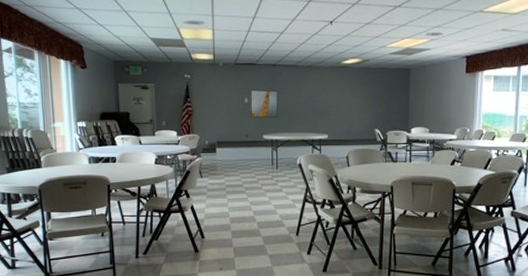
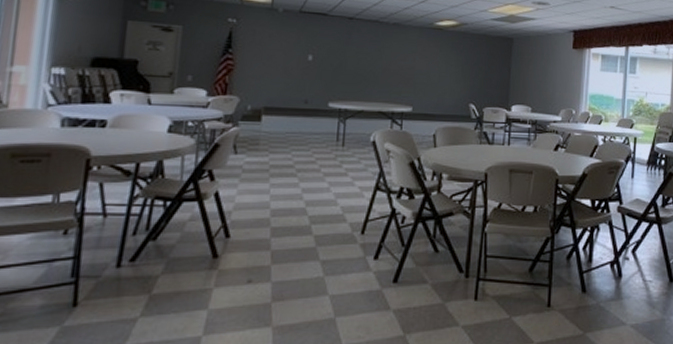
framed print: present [250,89,278,118] -> none [314,45,353,82]

